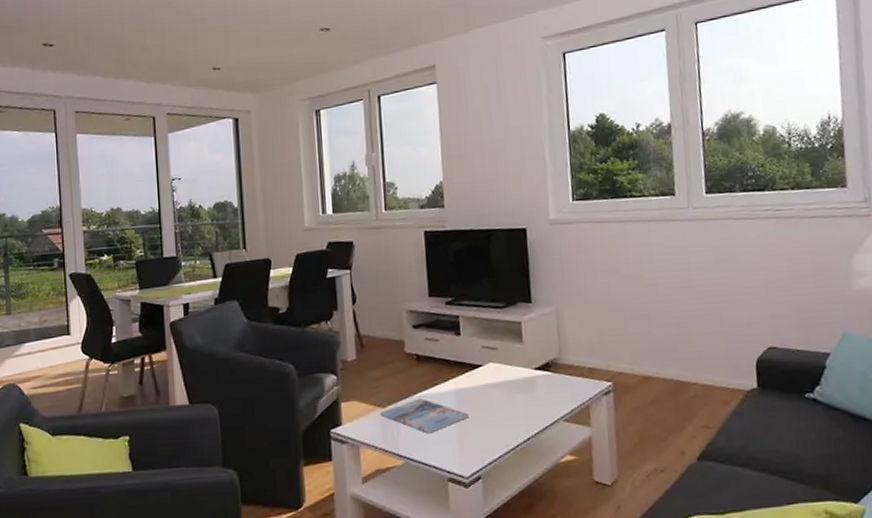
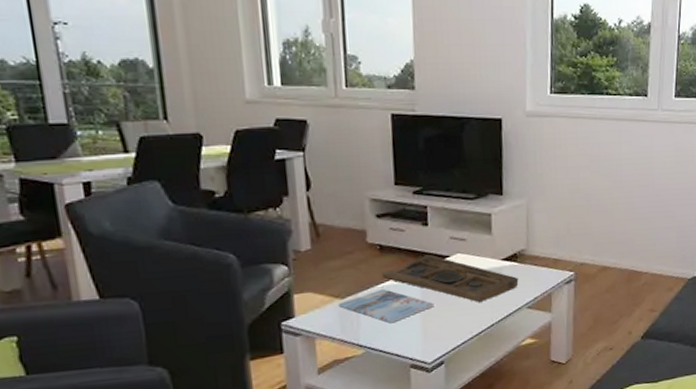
decorative tray: none [418,364,554,413] -> present [381,254,519,302]

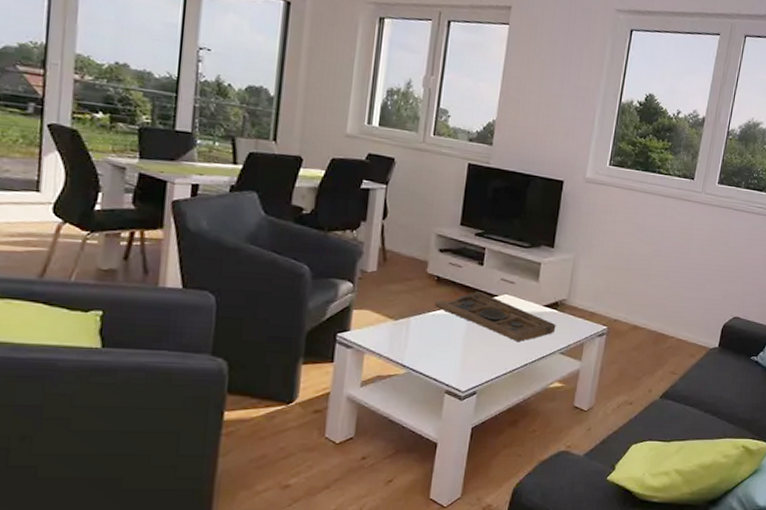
magazine: present [337,289,434,324] -> none [390,317,477,349]

